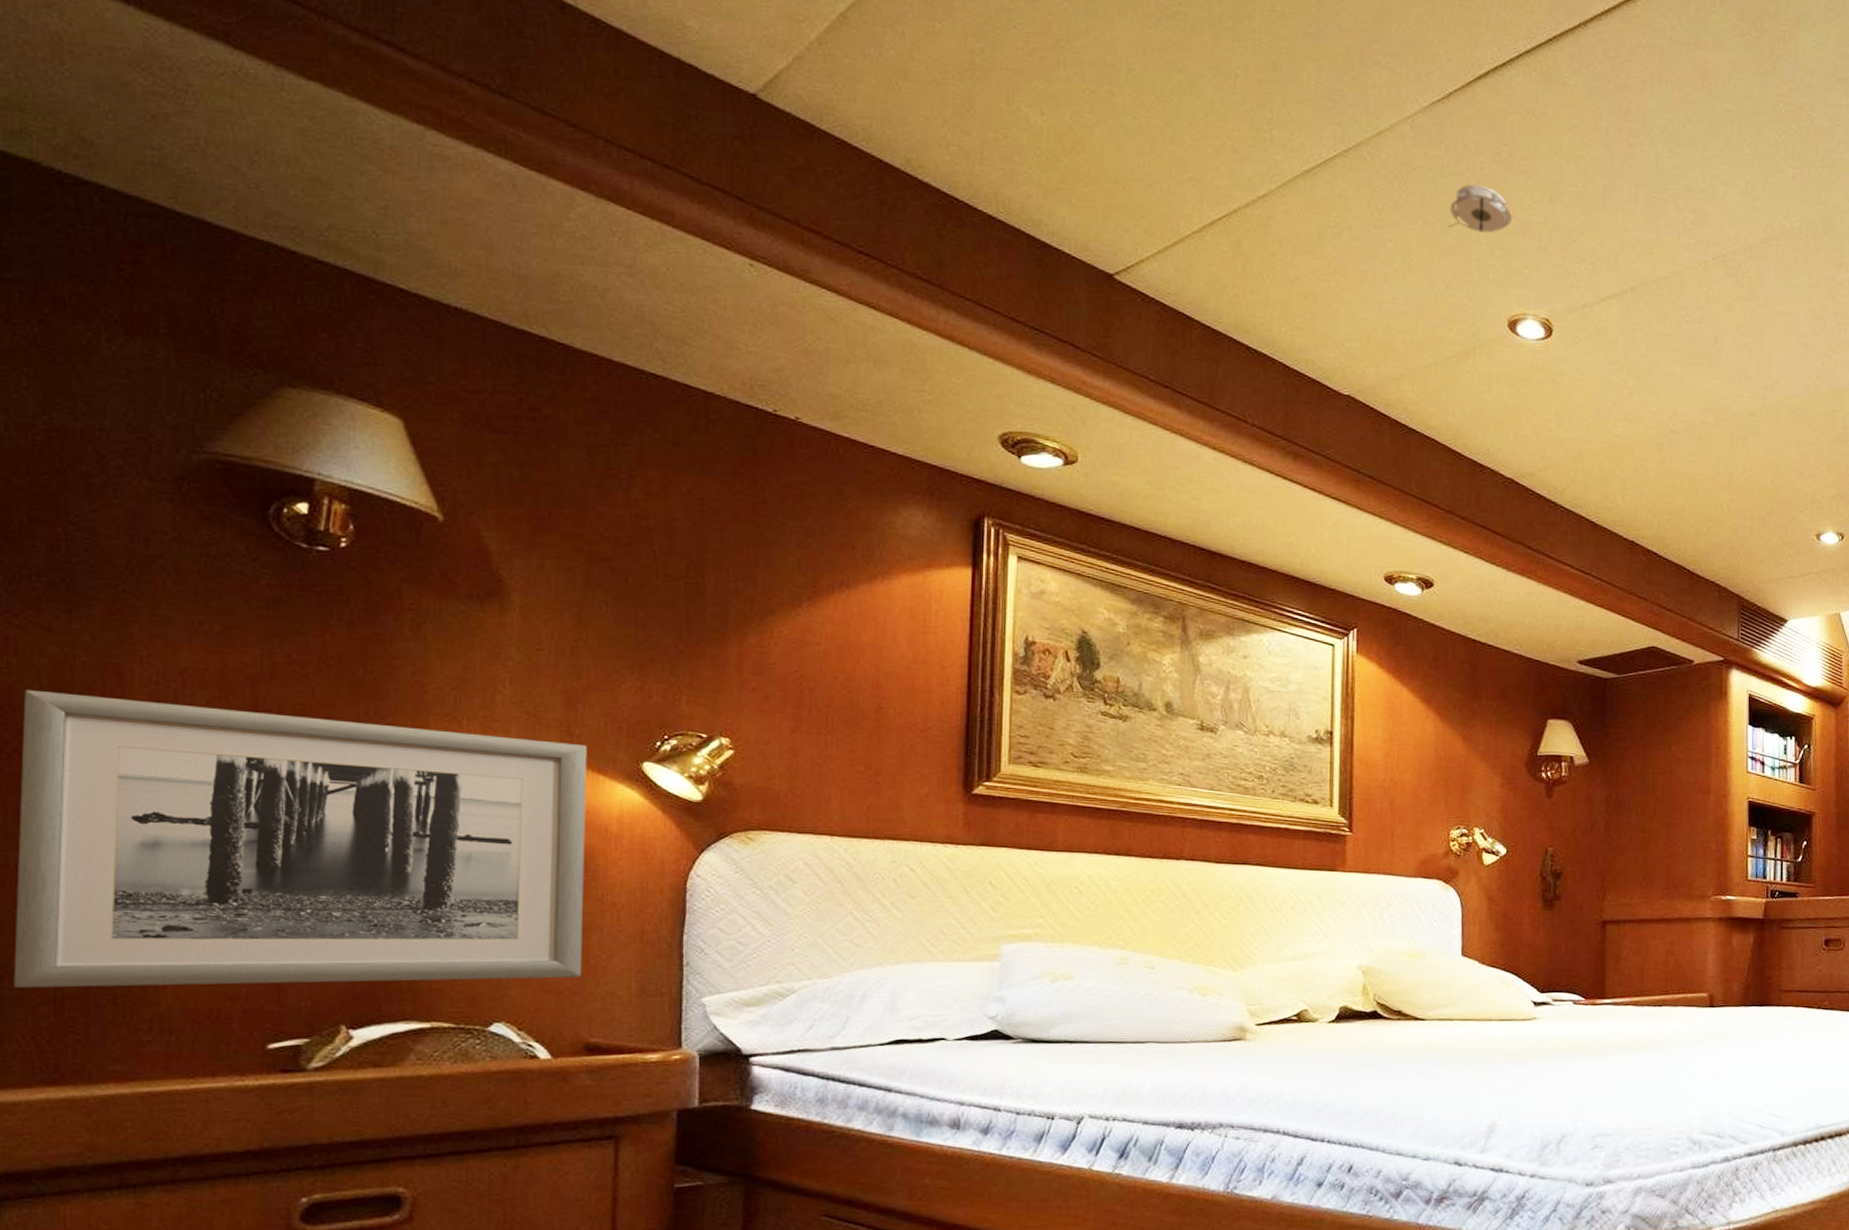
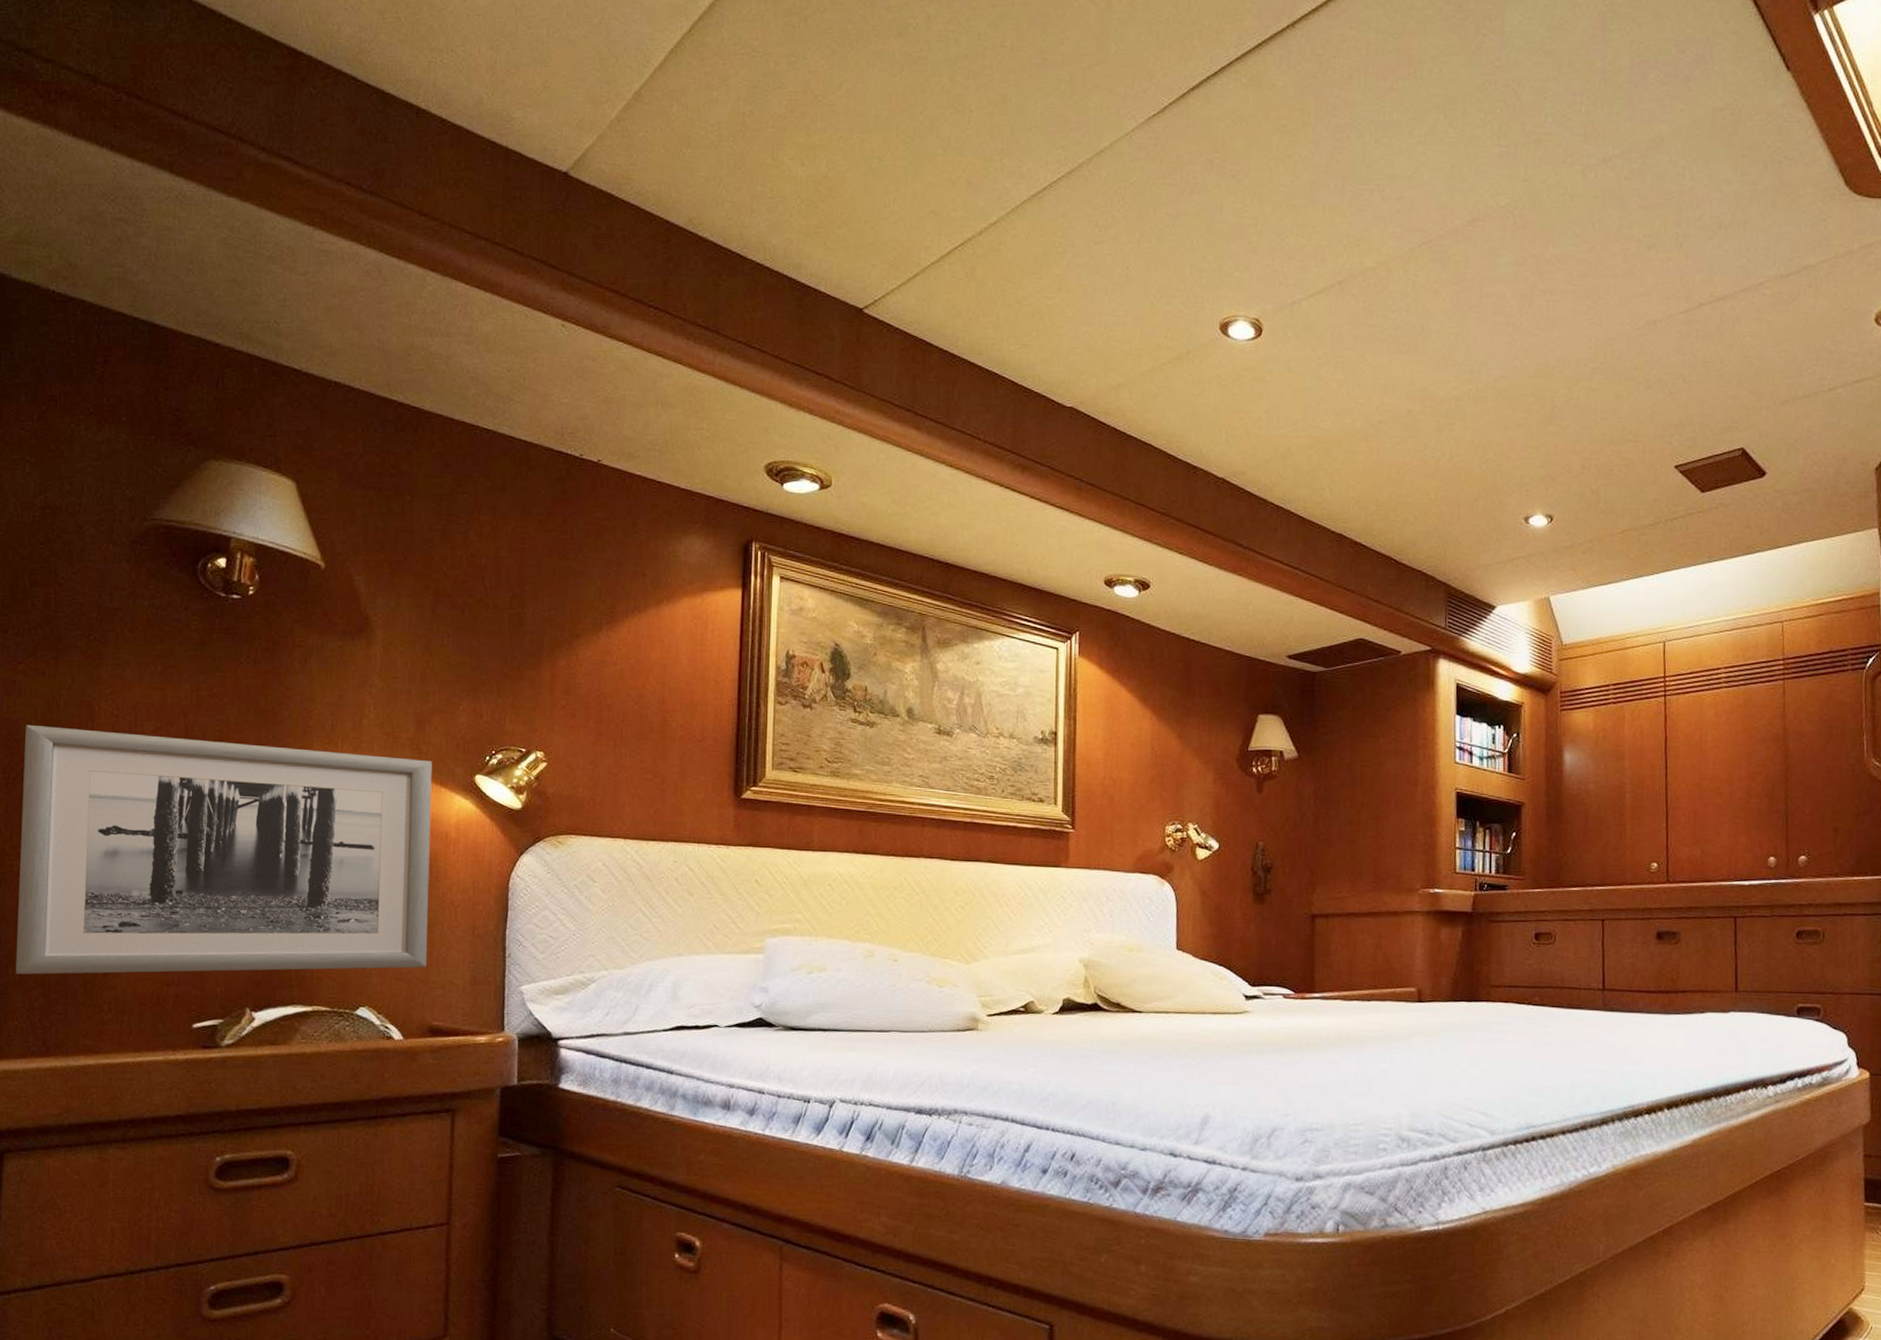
smoke detector: present [1448,184,1512,233] -> none [1163,193,1223,240]

